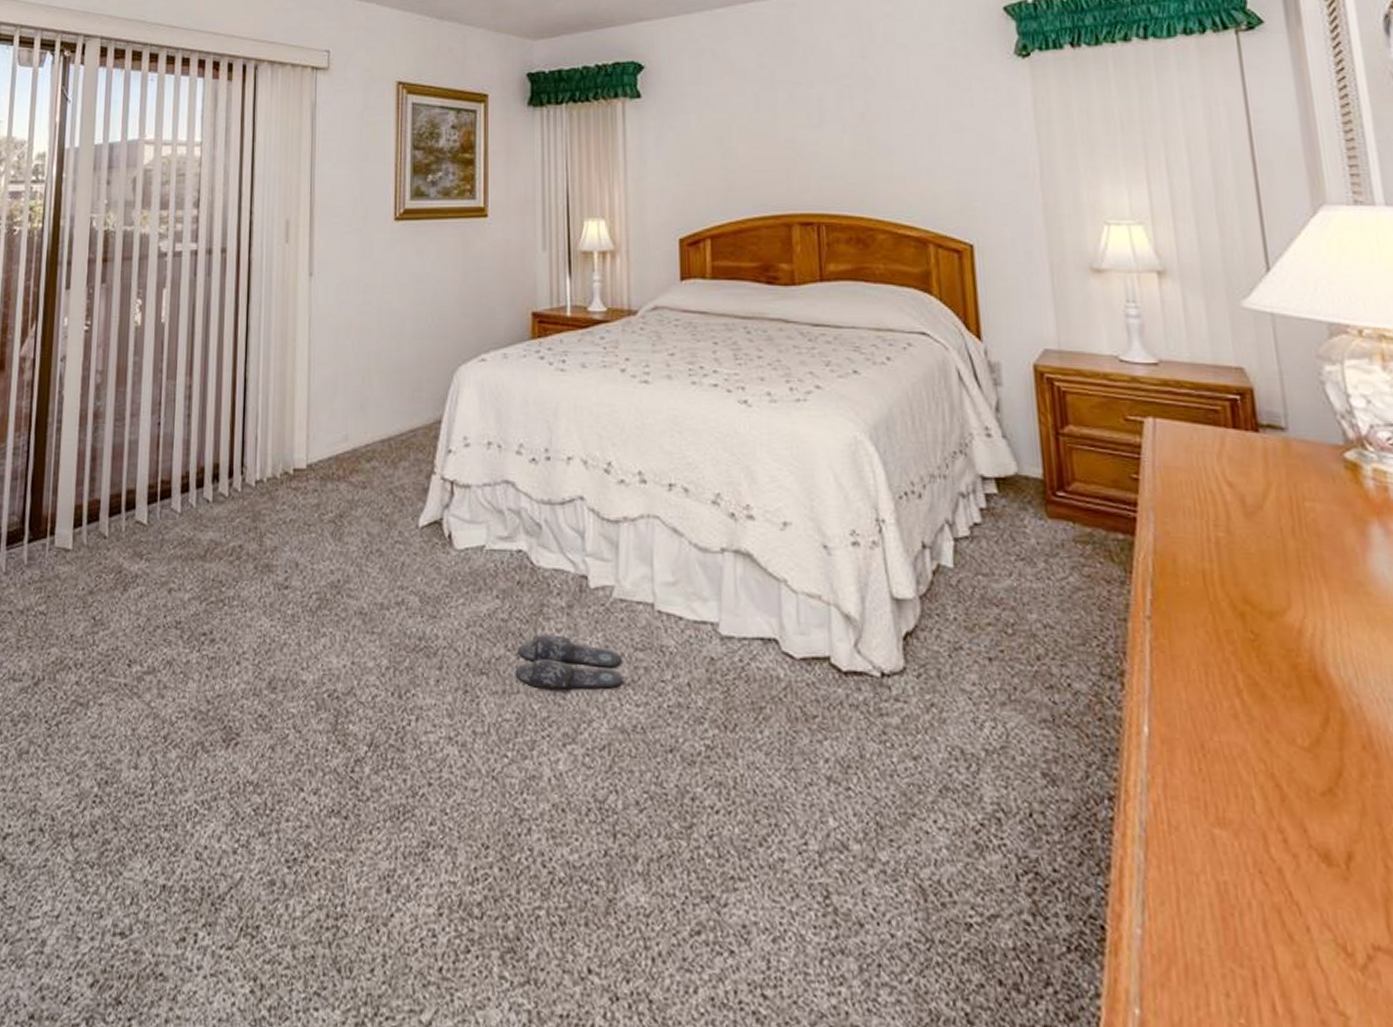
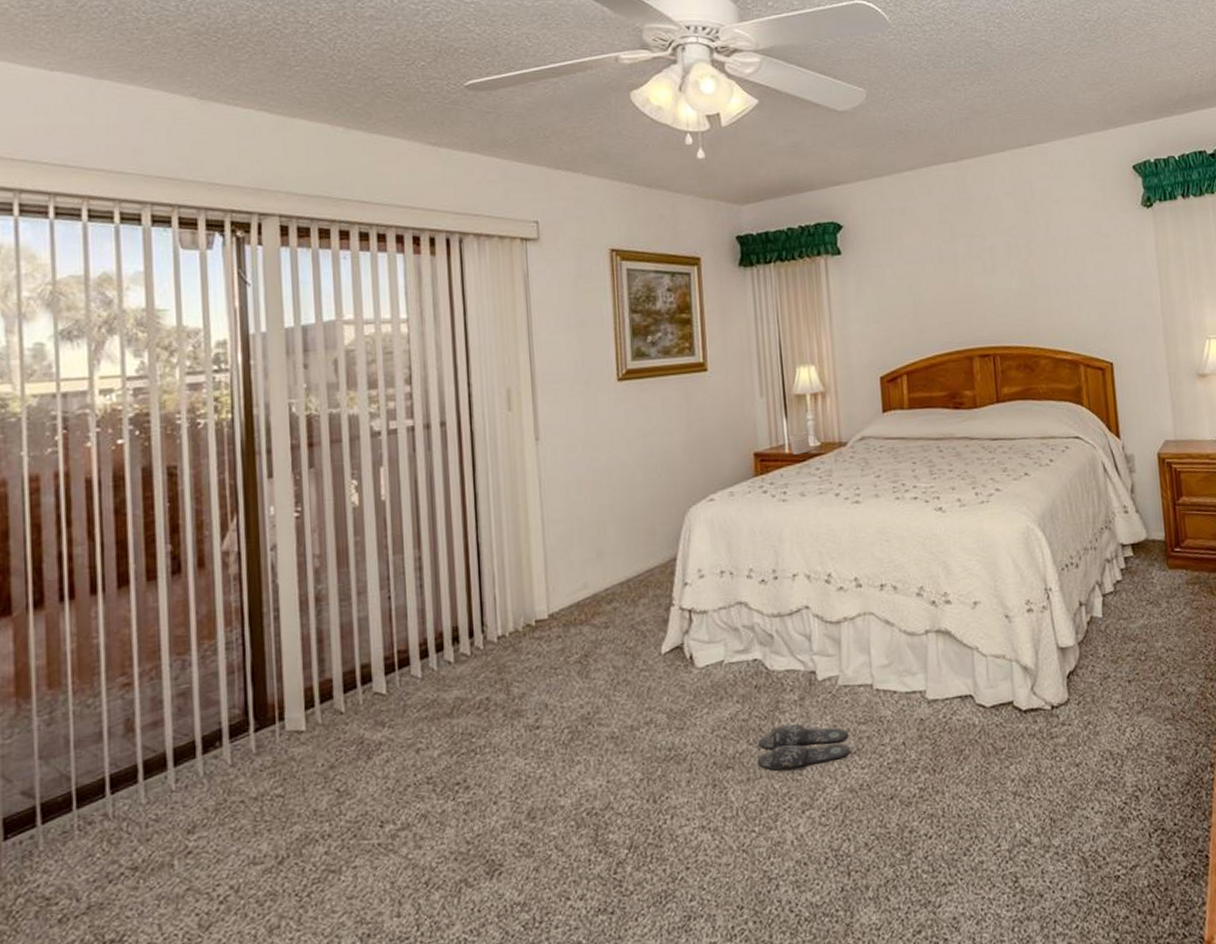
mug: none [571,294,602,319] -> present [788,432,817,455]

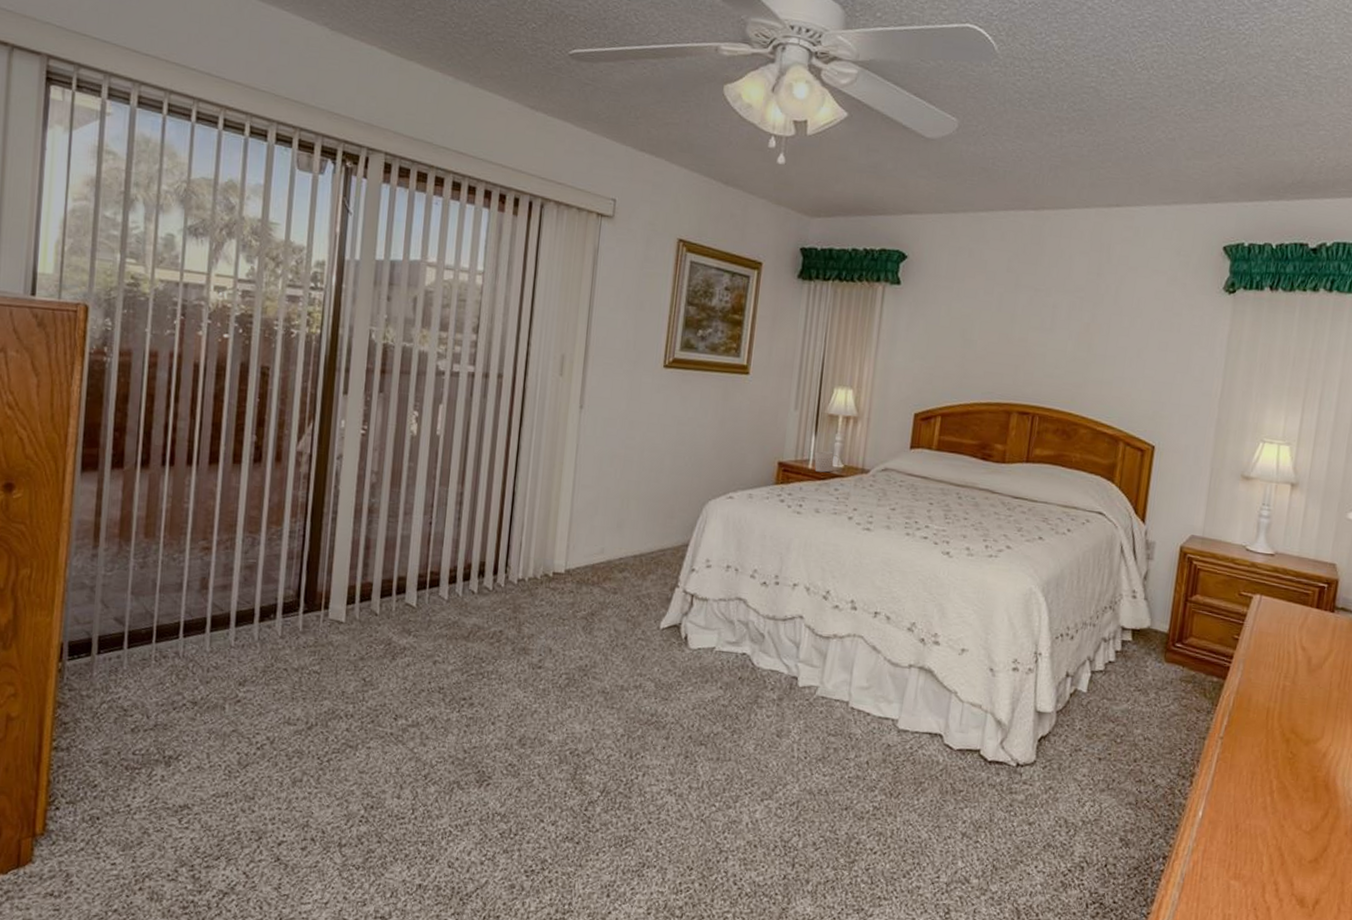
slippers: present [757,724,850,771] -> none [728,718,817,762]

